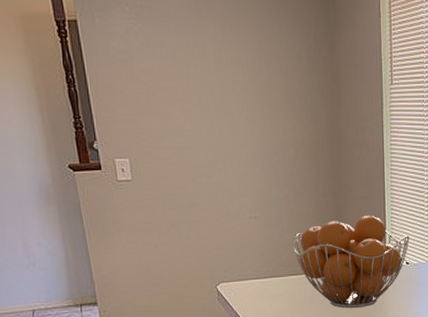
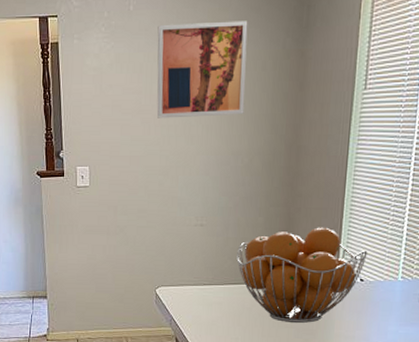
wall art: none [187,9,285,108] -> present [157,20,248,118]

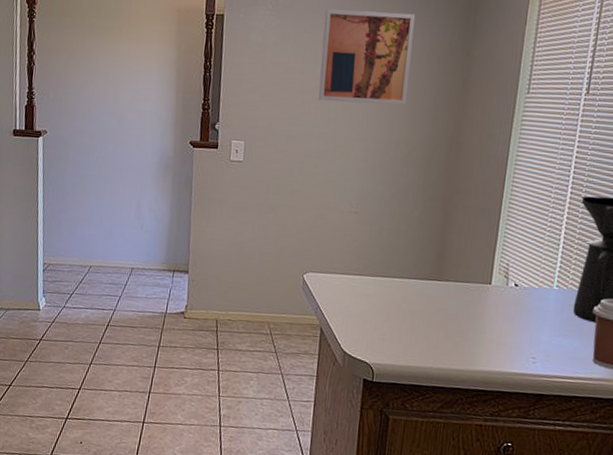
fruit basket: present [237,227,368,323] -> none [389,226,524,325]

